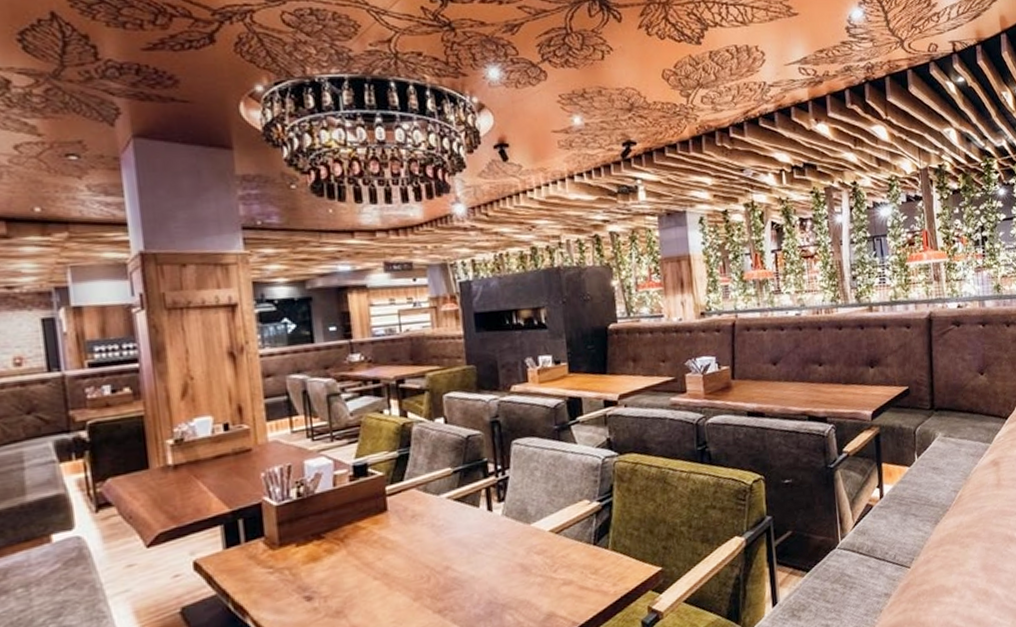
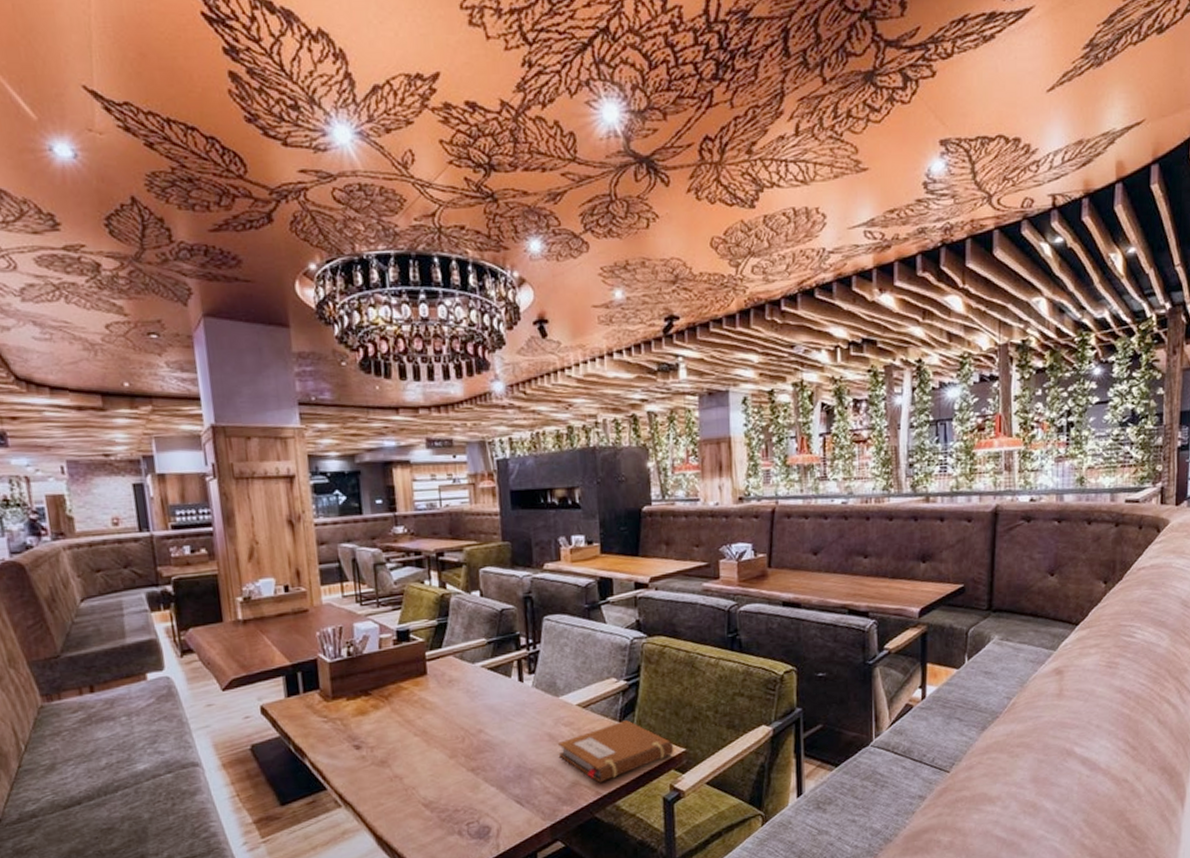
notebook: none [530,543,651,612] -> present [557,720,674,783]

